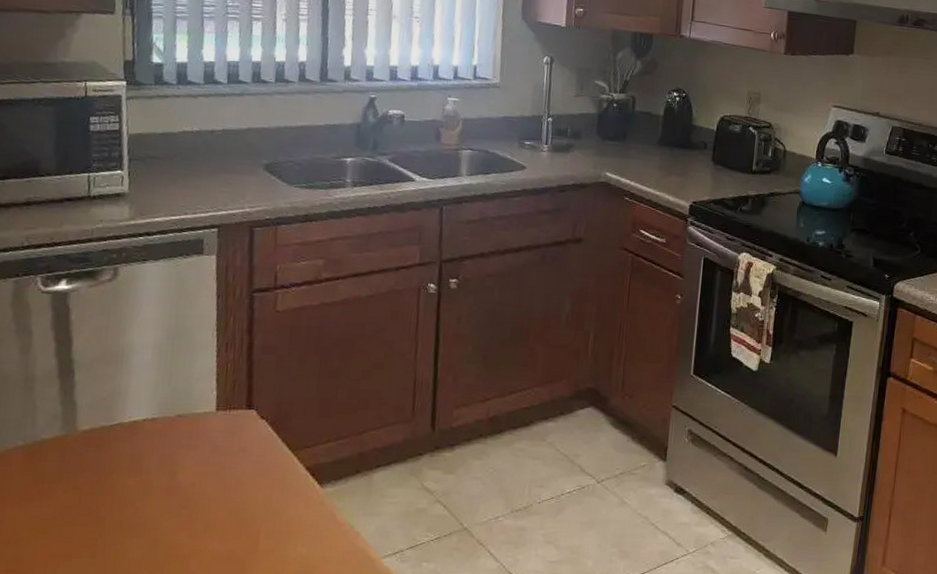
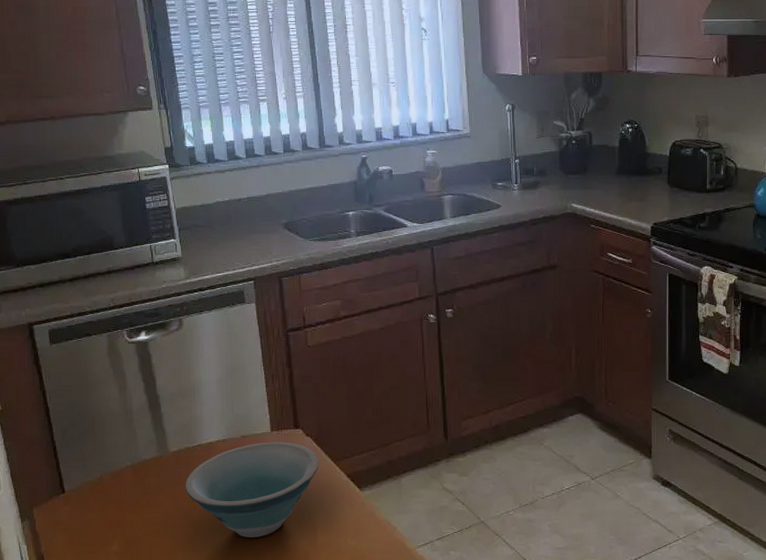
bowl: none [92,423,274,541] -> present [185,442,319,538]

